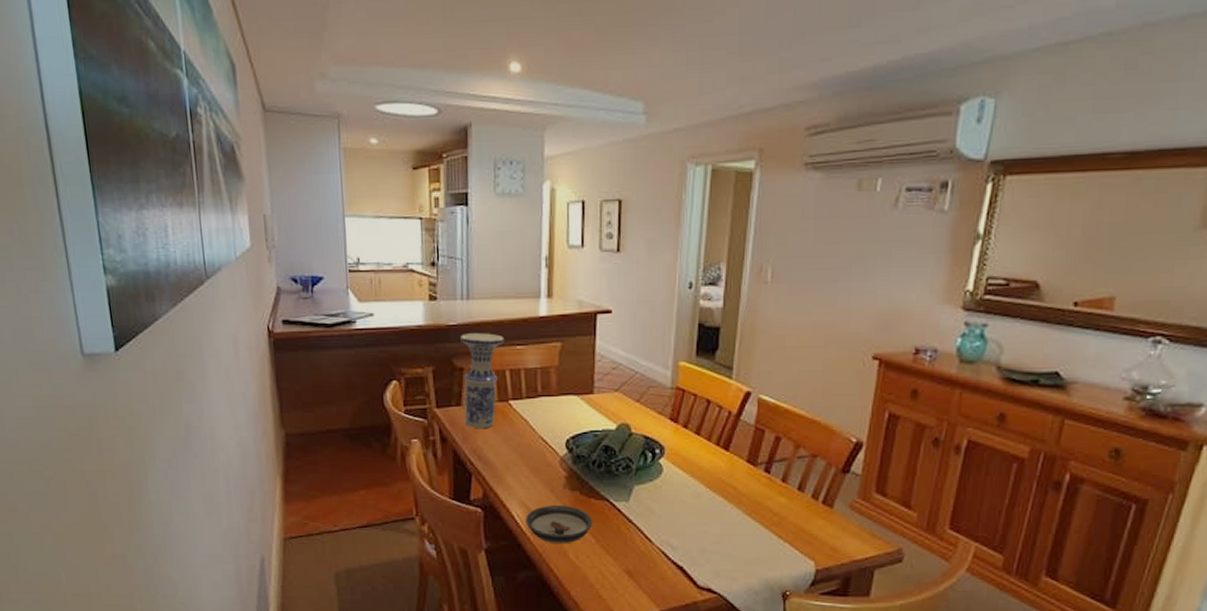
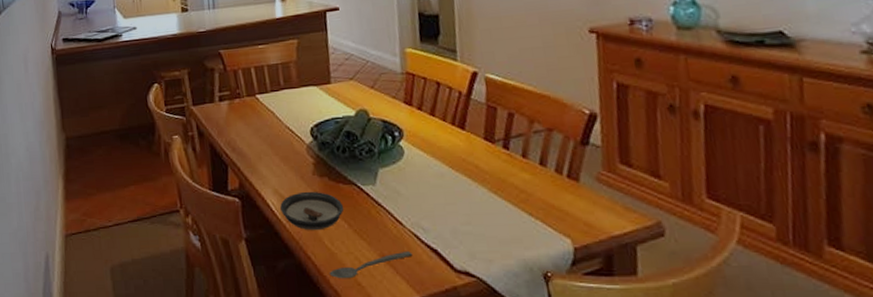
vase: present [460,333,505,429] -> none [210,36,248,123]
spoon: none [570,566,658,592] -> present [329,250,413,279]

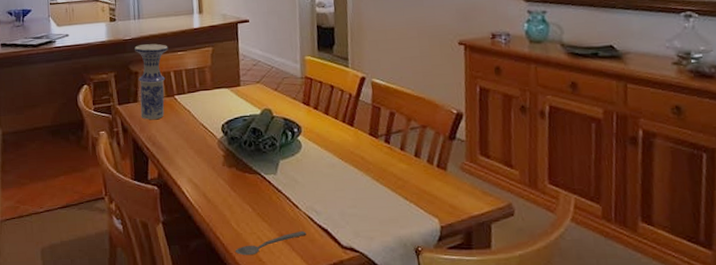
vase: none [210,36,248,123] -> present [134,43,169,120]
saucer: present [280,191,344,231] -> none [193,180,249,215]

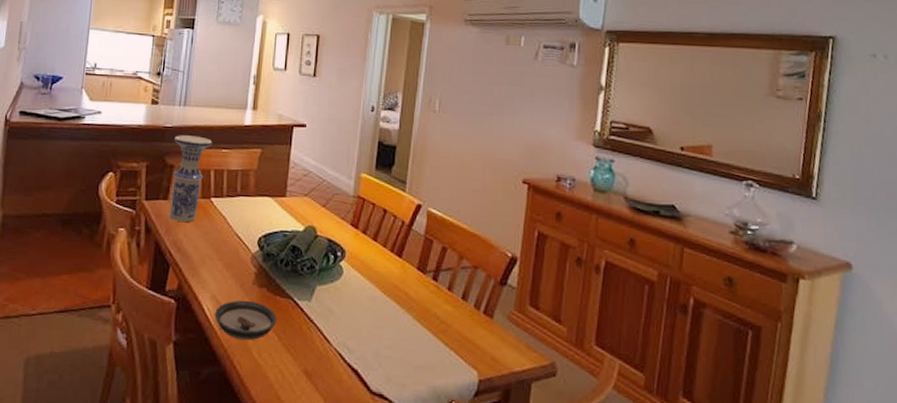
saucer: none [193,180,249,215] -> present [215,300,277,341]
spoon: present [235,230,307,256] -> none [251,368,334,392]

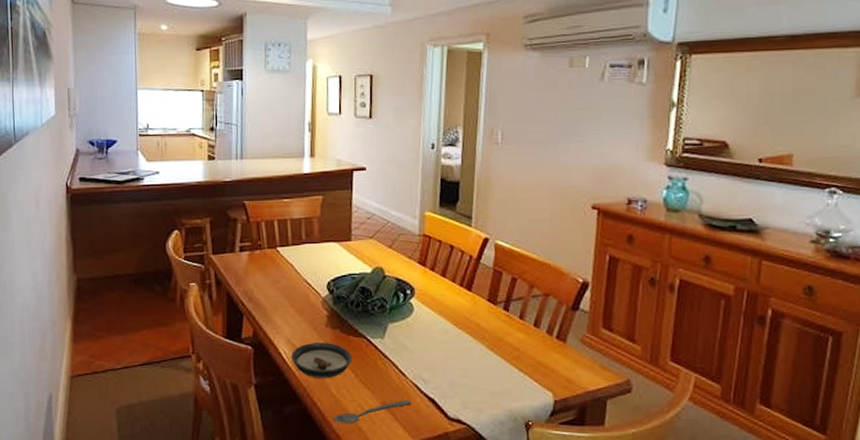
vase: present [169,135,213,223] -> none [235,188,273,273]
spoon: none [251,368,334,392] -> present [332,399,412,424]

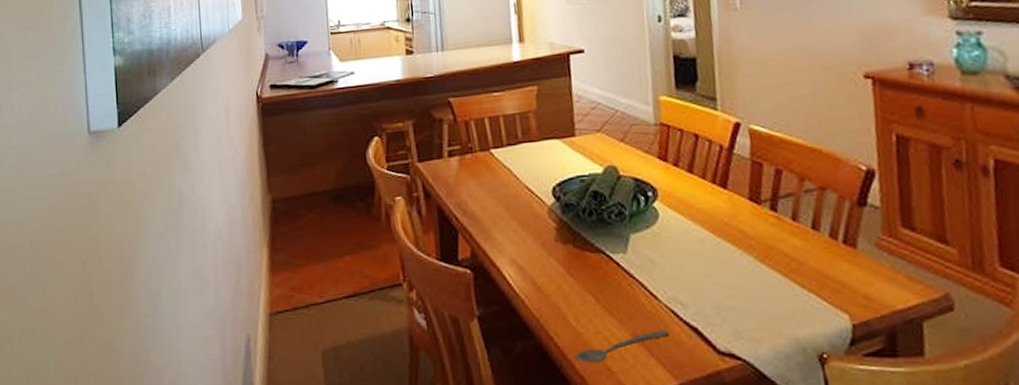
saucer: present [291,342,353,379] -> none [518,260,591,307]

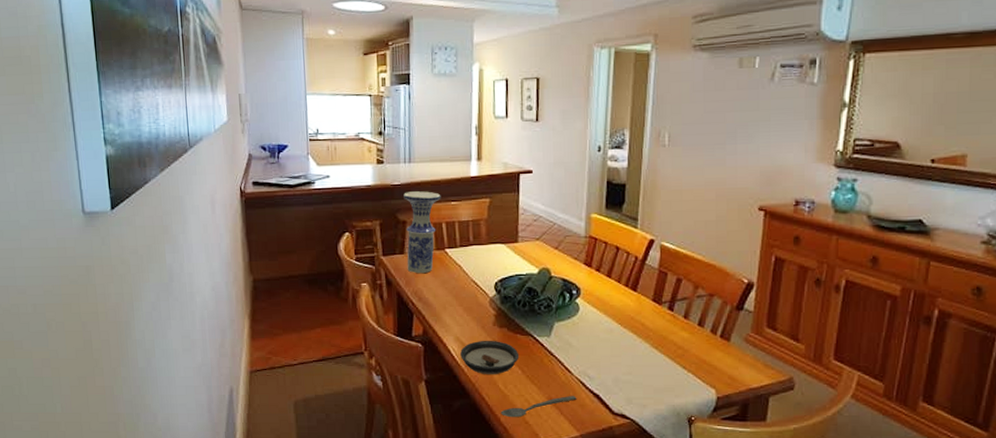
vase: none [438,82,481,182] -> present [403,191,441,274]
saucer: none [518,260,591,307] -> present [460,340,520,375]

